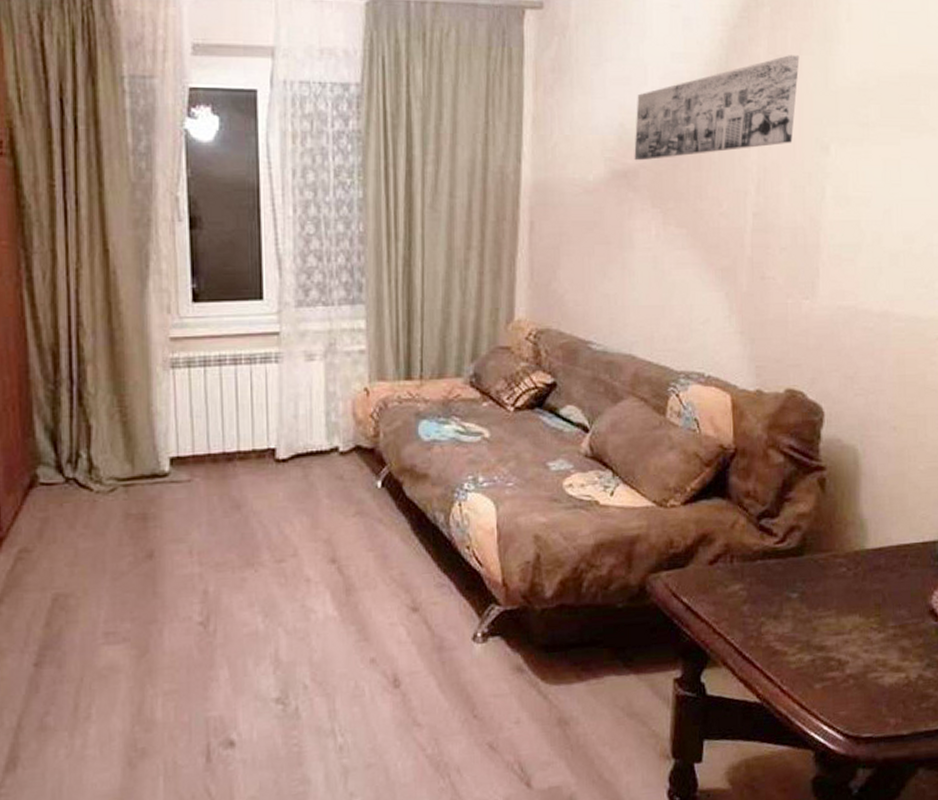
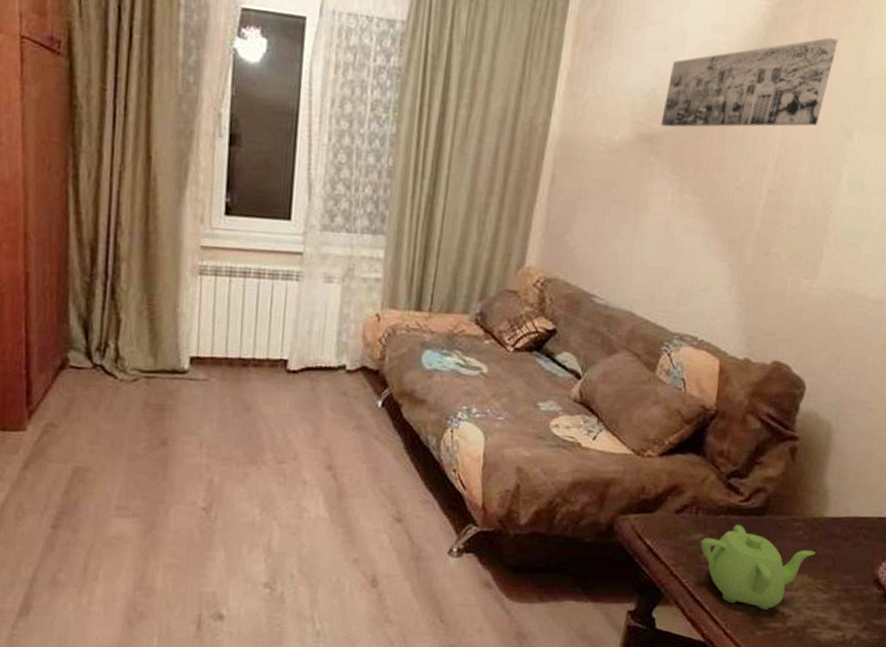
teapot: none [740,568,863,659] -> present [700,524,816,610]

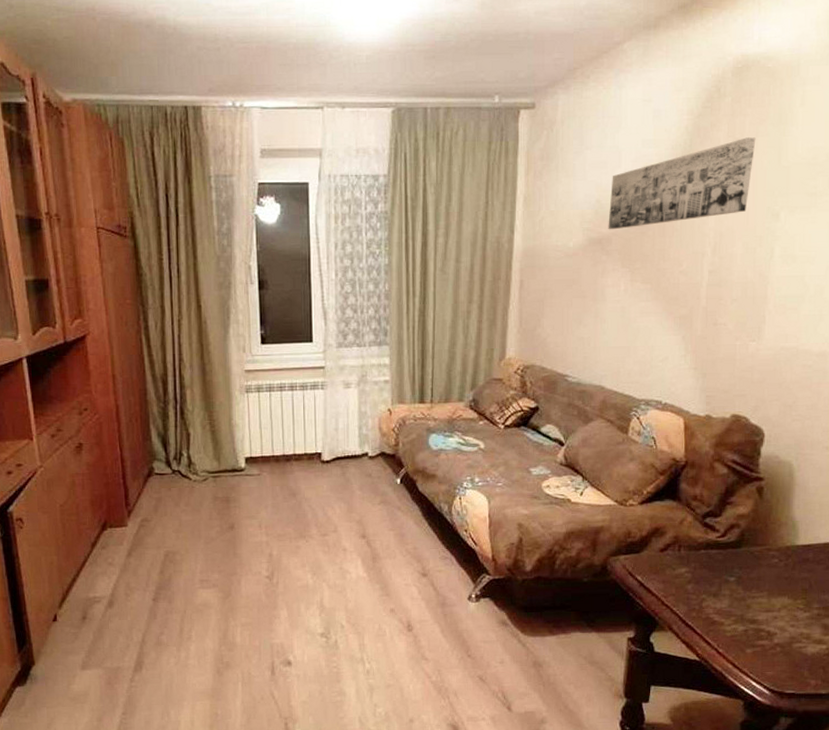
teapot: present [700,524,816,610] -> none [686,557,792,630]

